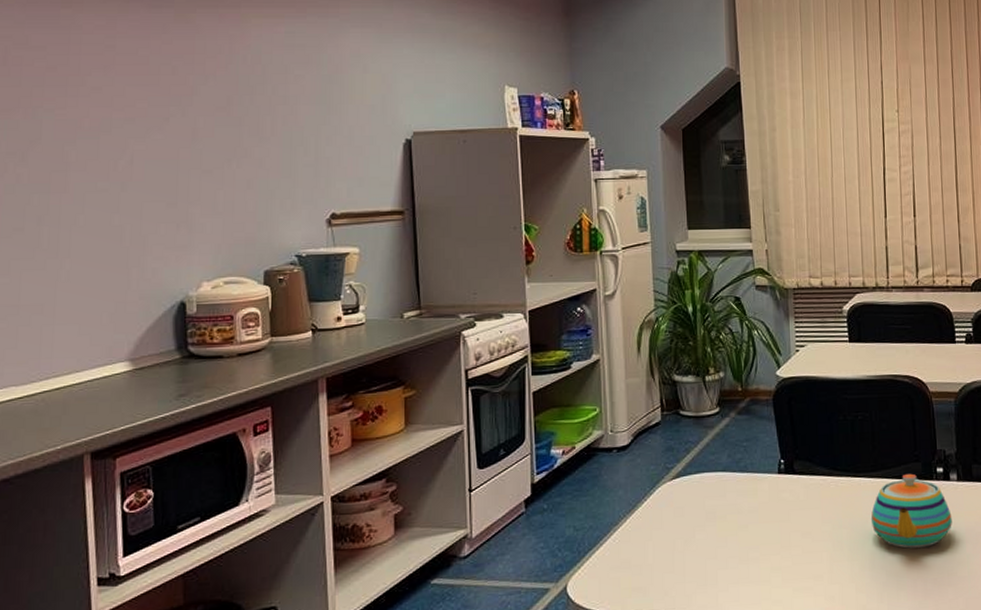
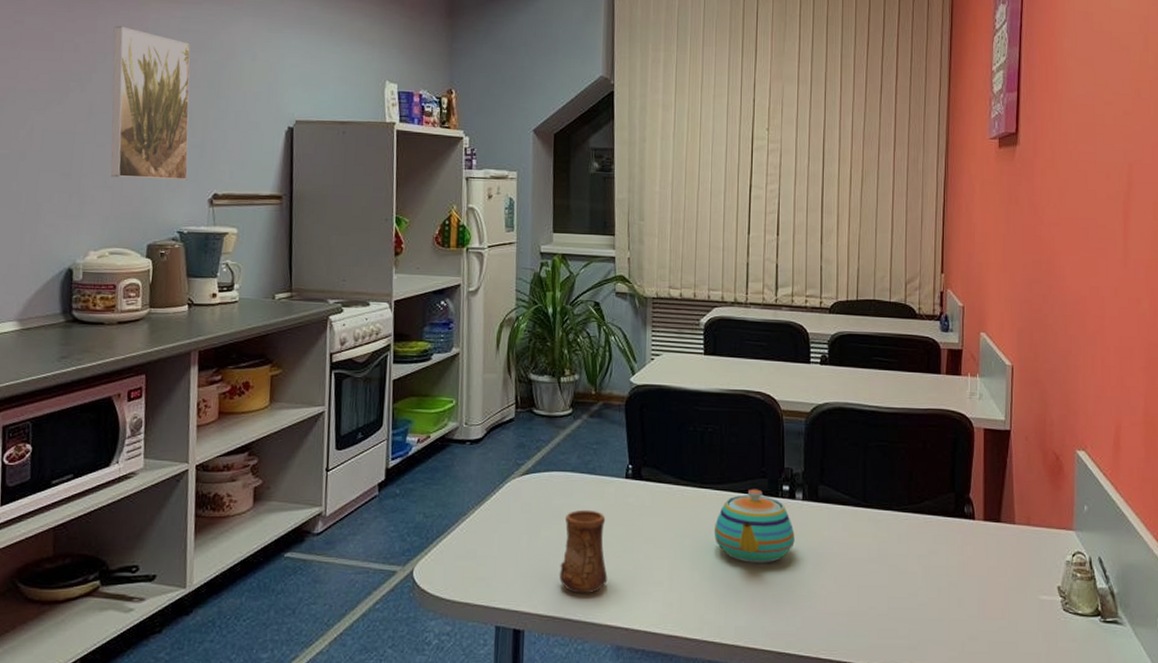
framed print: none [213,45,303,204] -> present [110,26,191,181]
cup: none [717,508,767,595] -> present [559,509,608,594]

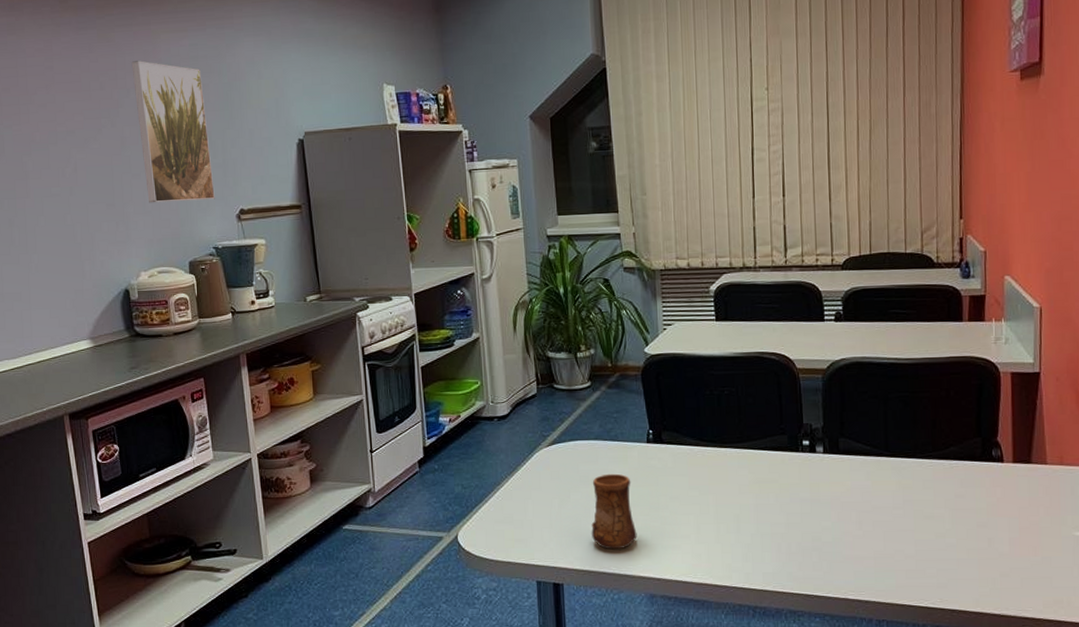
teapot: present [713,489,795,563] -> none [736,445,818,514]

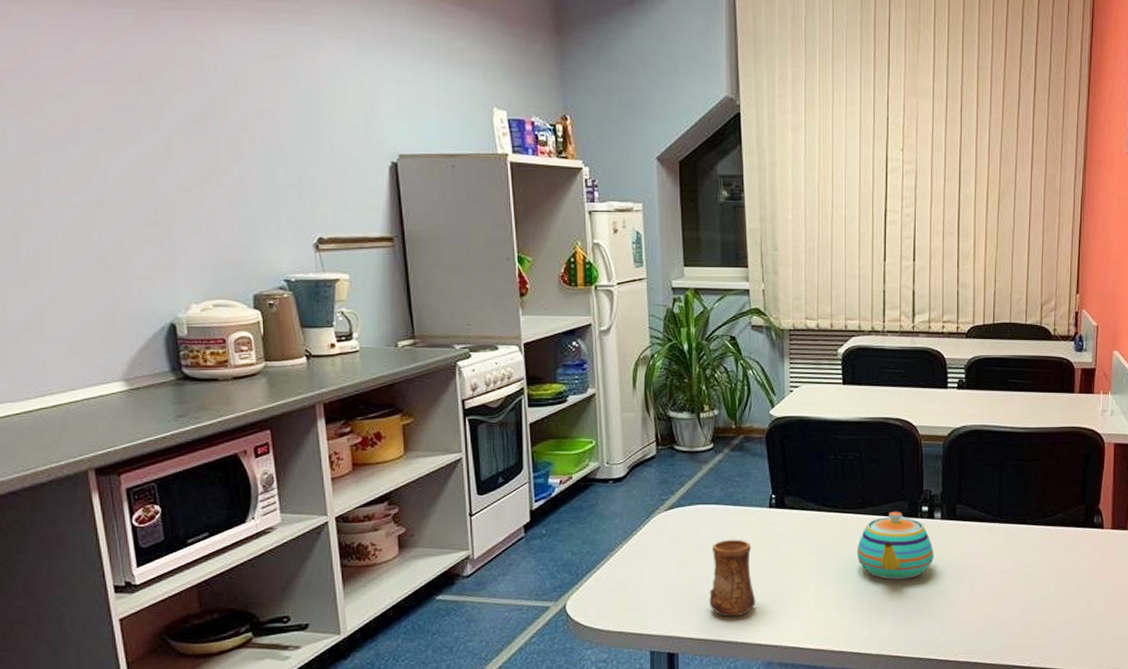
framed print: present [131,60,215,203] -> none [181,52,287,225]
teapot: none [736,445,818,514] -> present [856,511,934,580]

